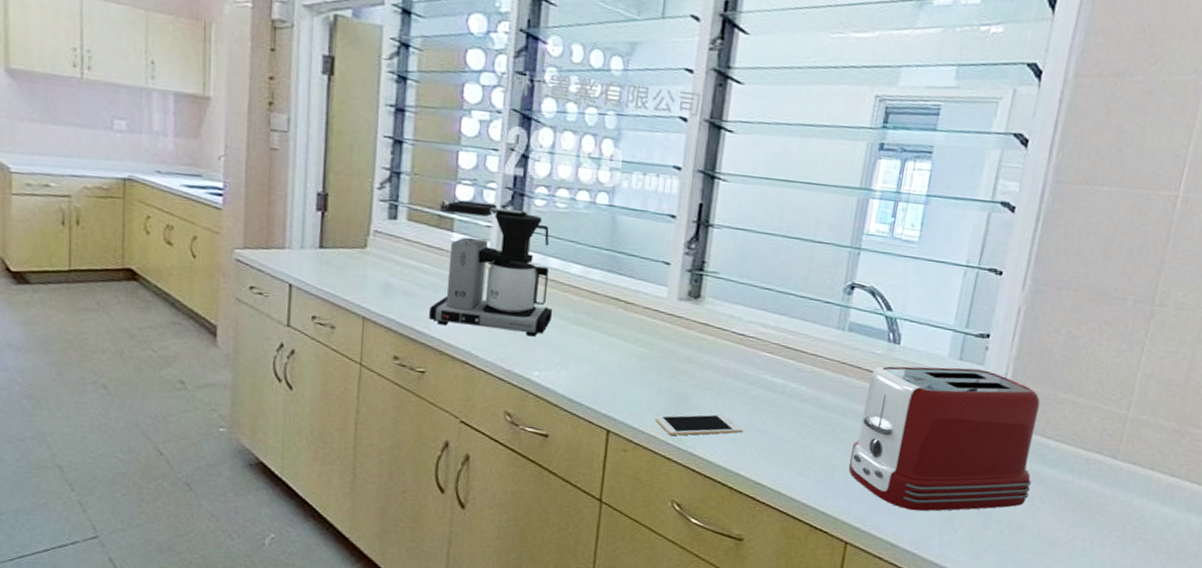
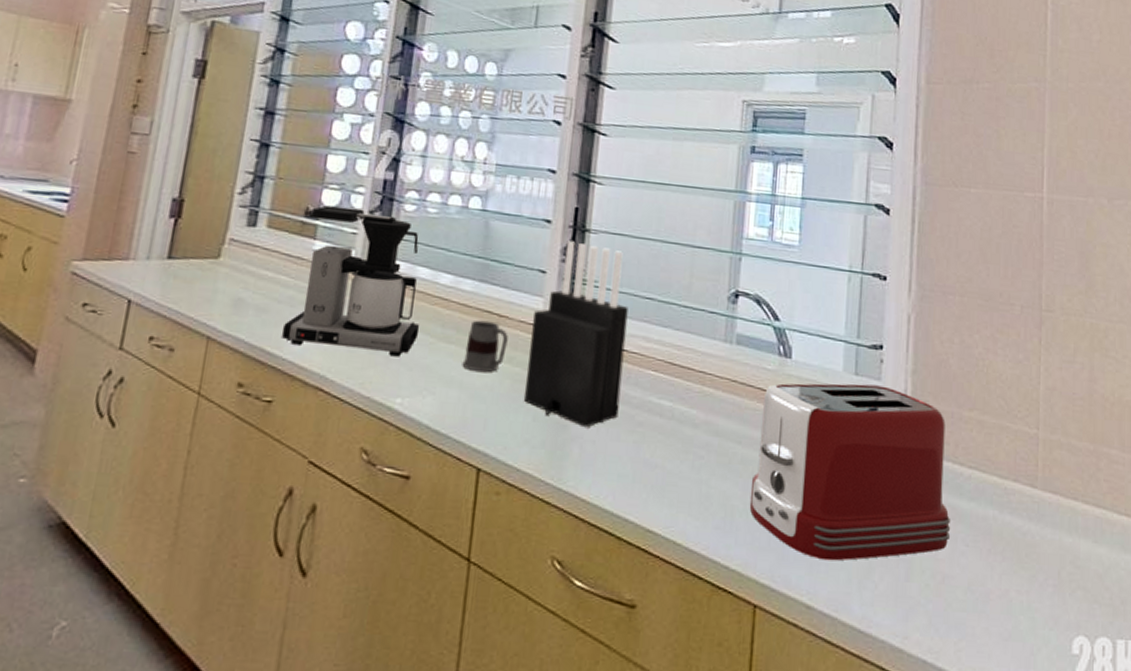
mug: none [592,306,634,352] -> present [462,320,508,373]
knife block: none [648,235,748,400] -> present [523,241,629,428]
cell phone: present [655,414,743,436] -> none [531,444,631,474]

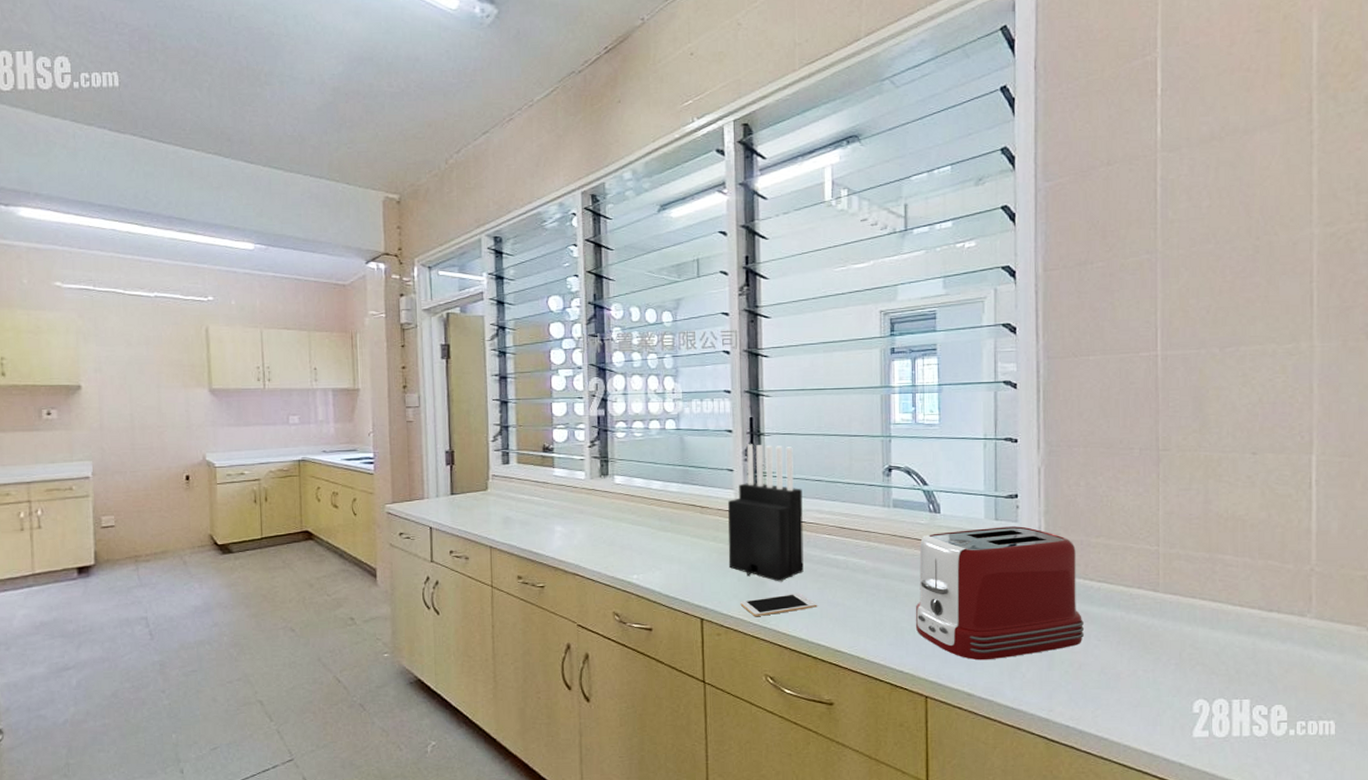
coffee maker: present [281,205,420,357] -> none [542,441,643,546]
mug: present [462,320,508,373] -> none [678,512,711,550]
cell phone: none [531,444,631,474] -> present [740,592,818,617]

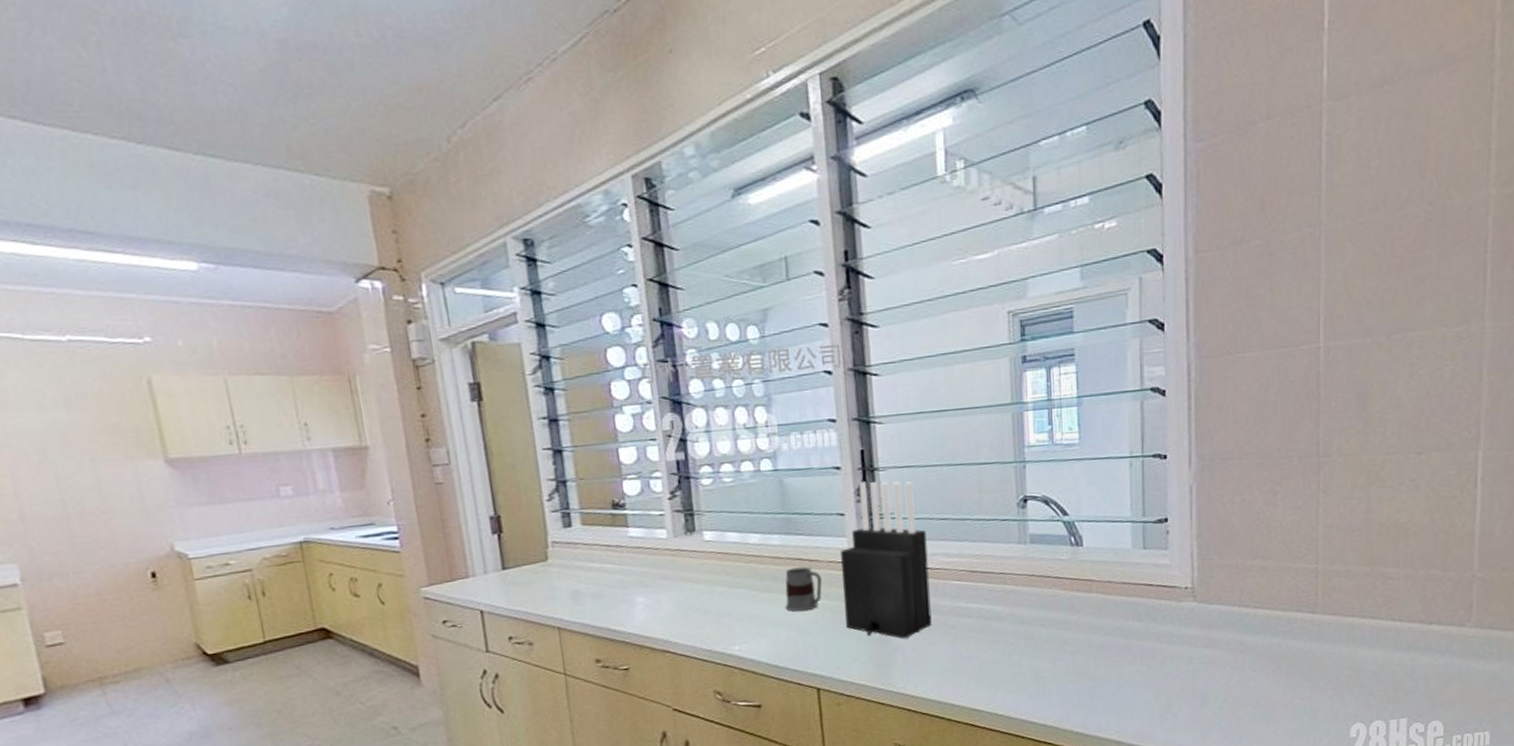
mug: none [678,512,711,550] -> present [785,566,822,612]
cell phone: present [740,592,818,617] -> none [861,649,949,681]
toaster: present [915,526,1085,661] -> none [1057,553,1240,705]

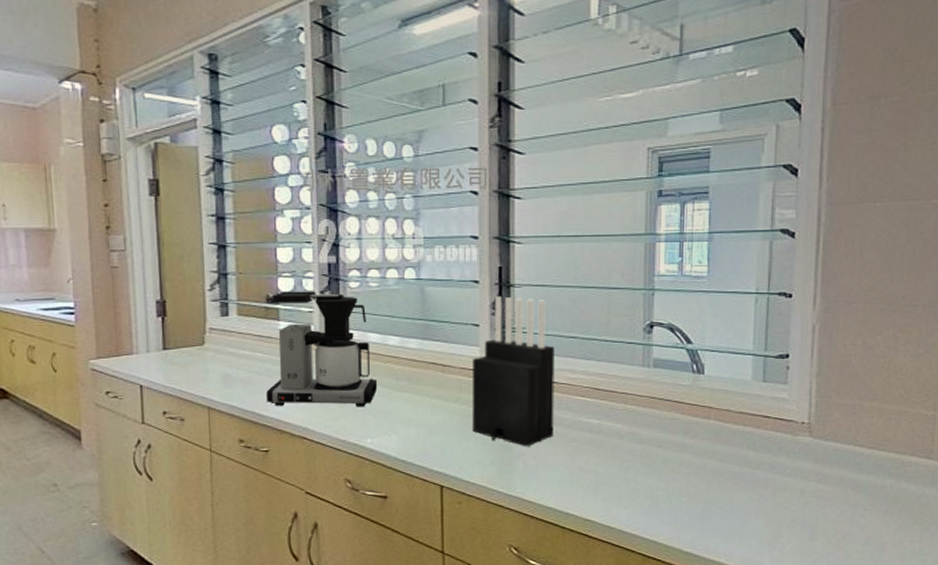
coffee maker: none [616,492,742,620] -> present [265,291,378,407]
mug: present [785,566,822,612] -> none [417,371,453,413]

